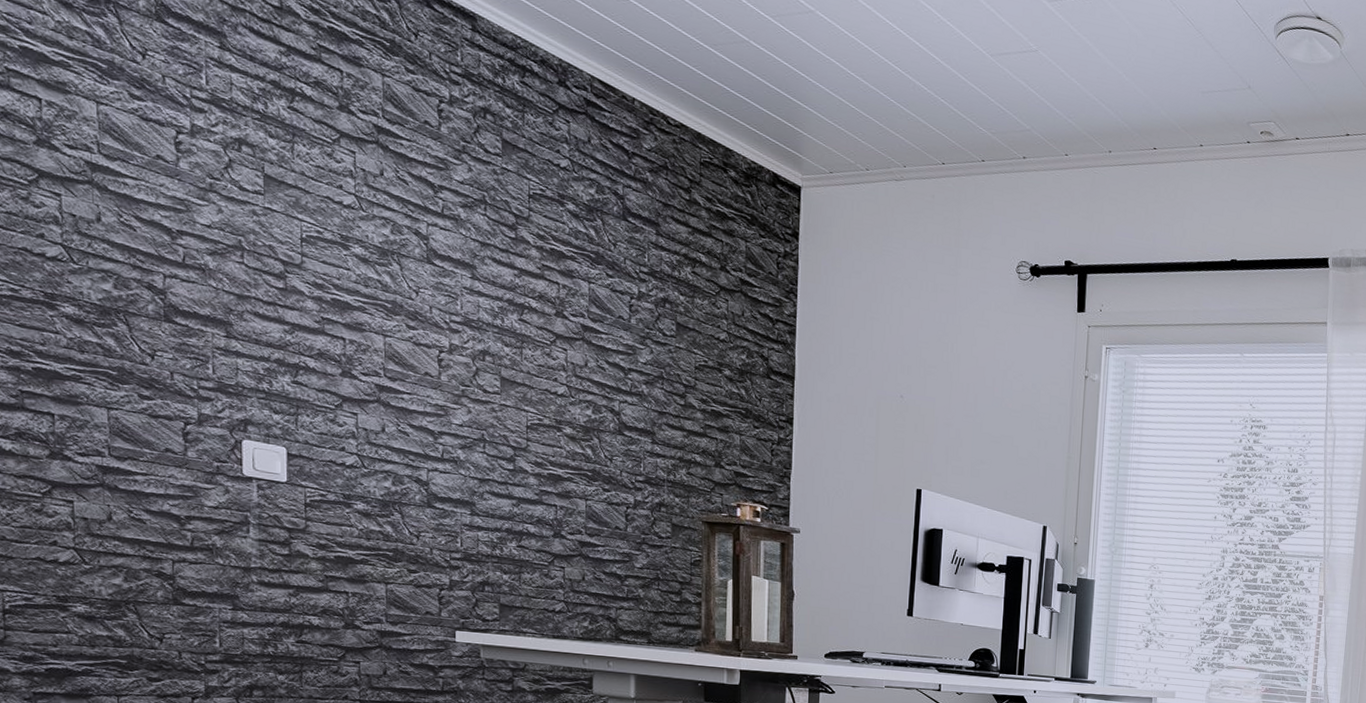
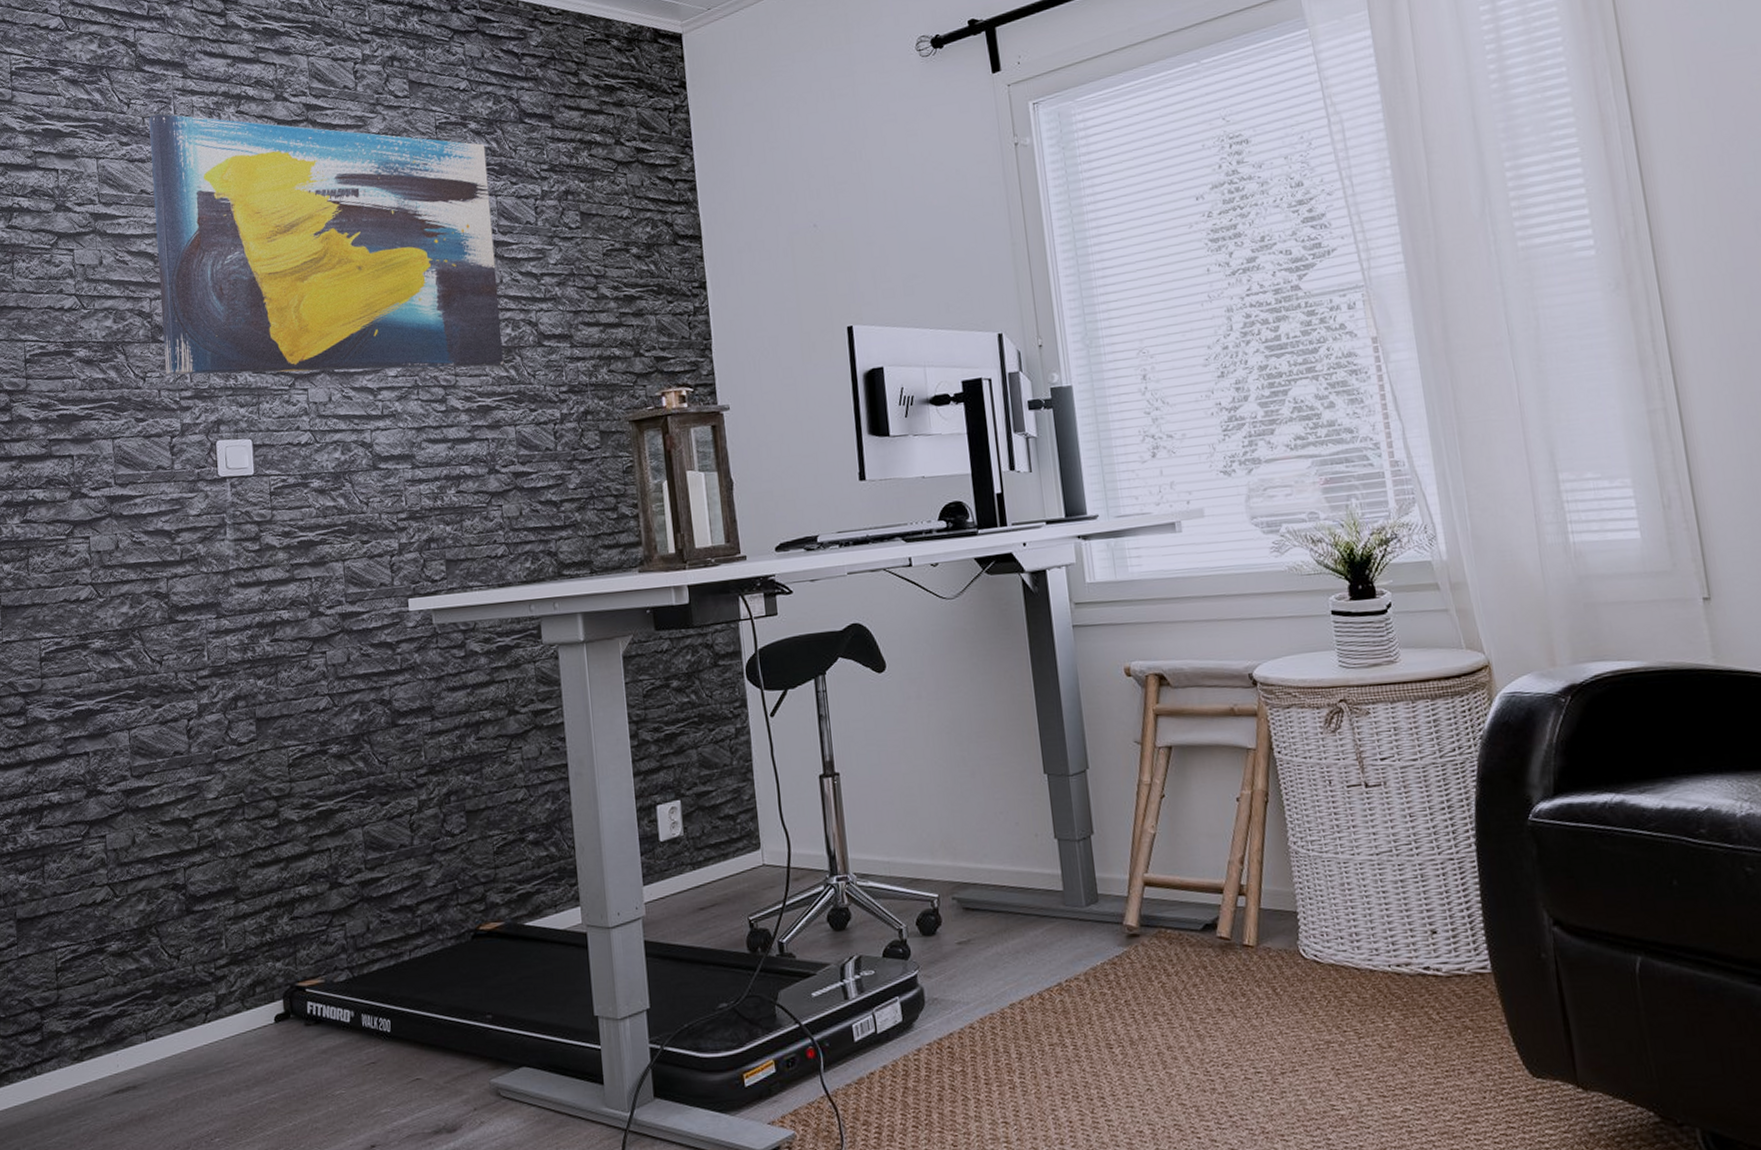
wall art: none [171,76,582,443] -> present [149,113,504,375]

